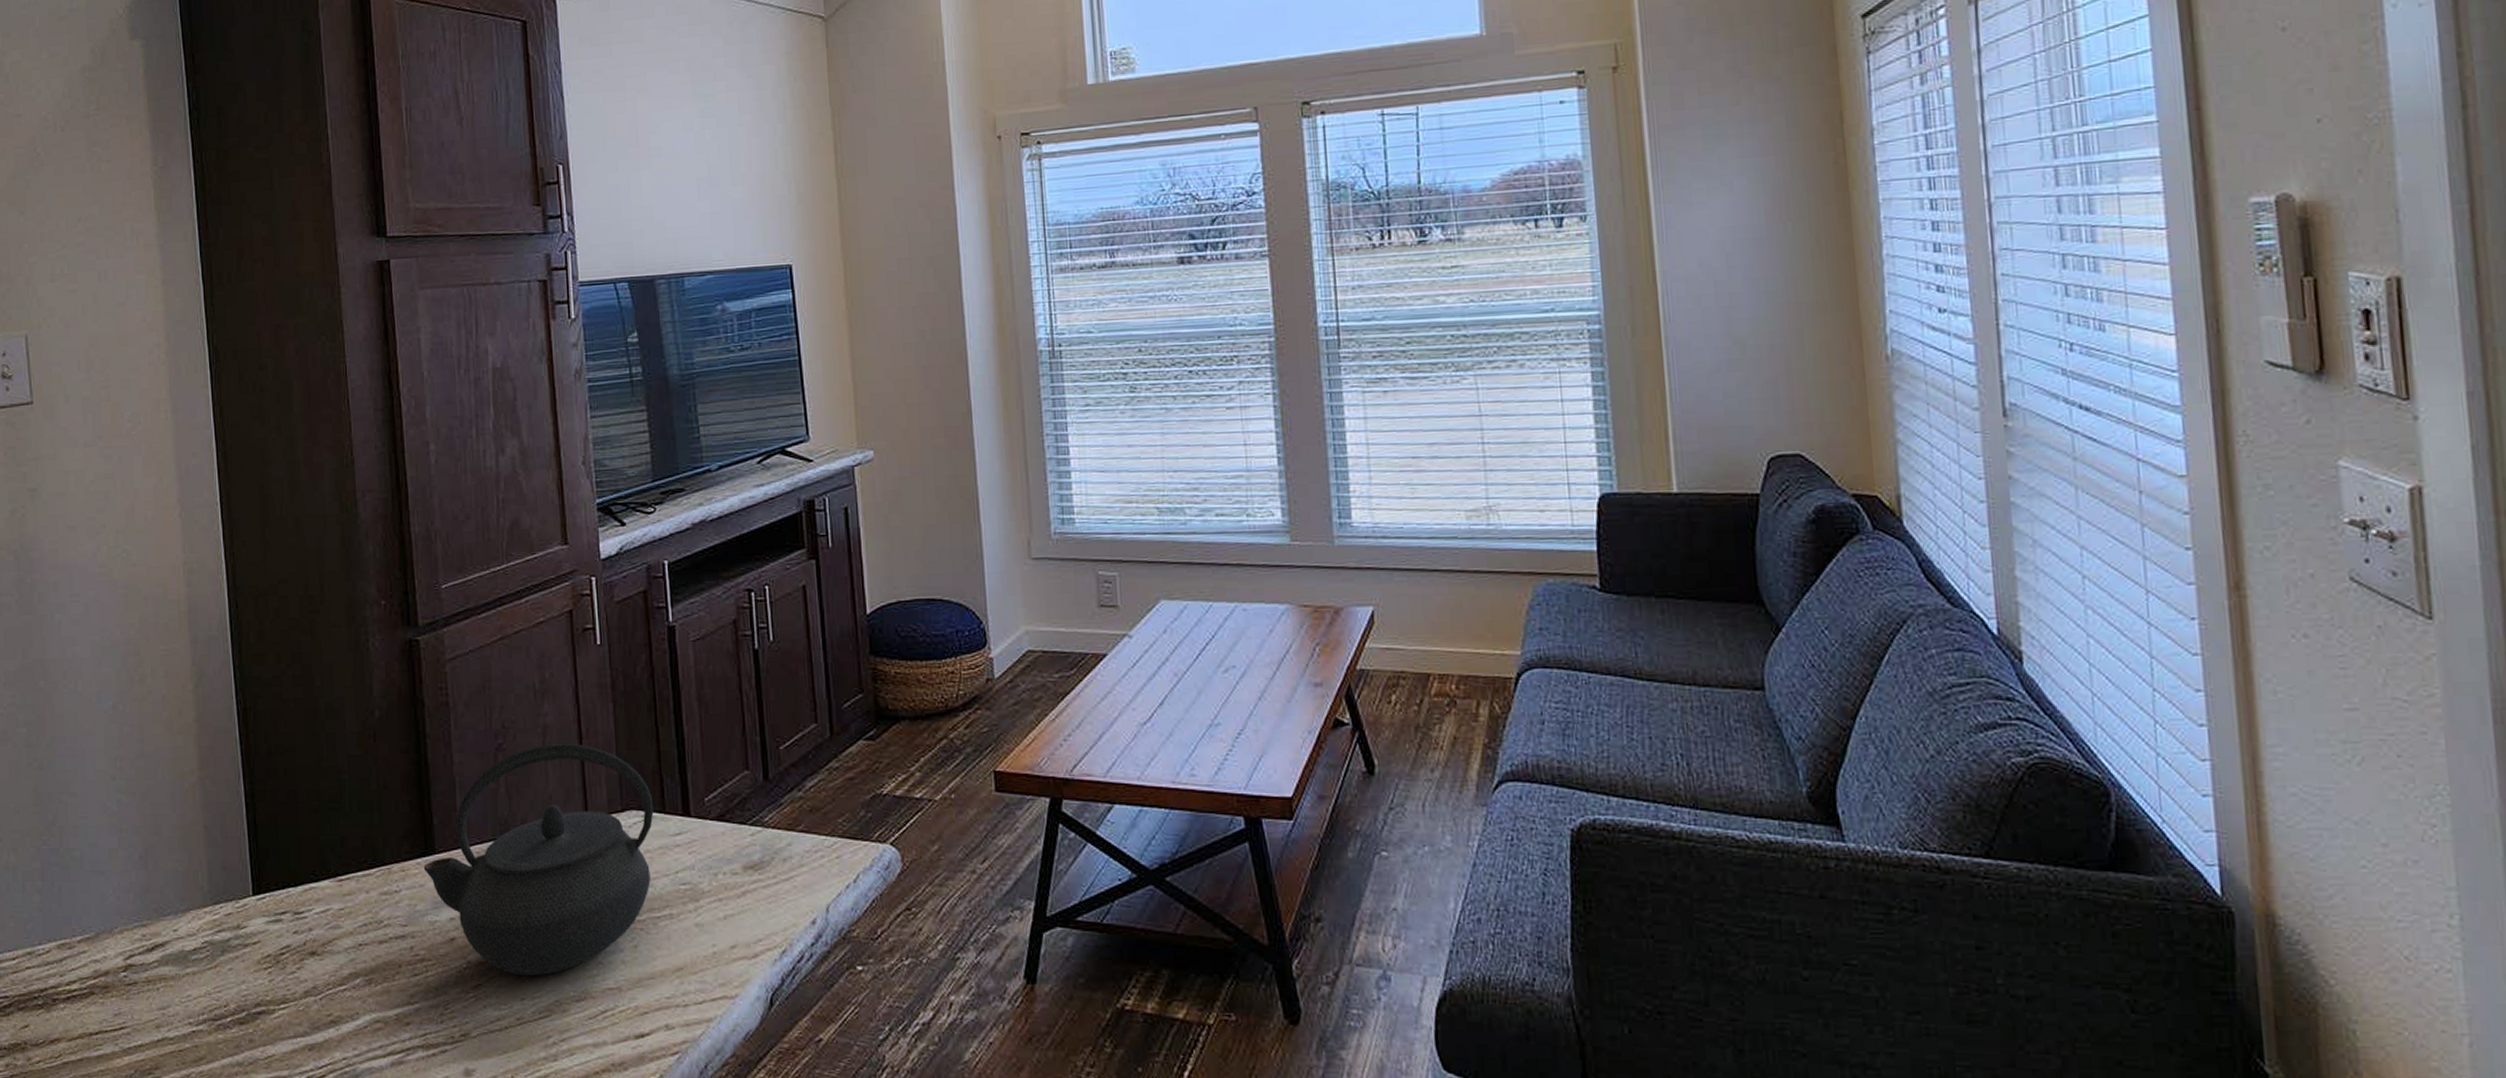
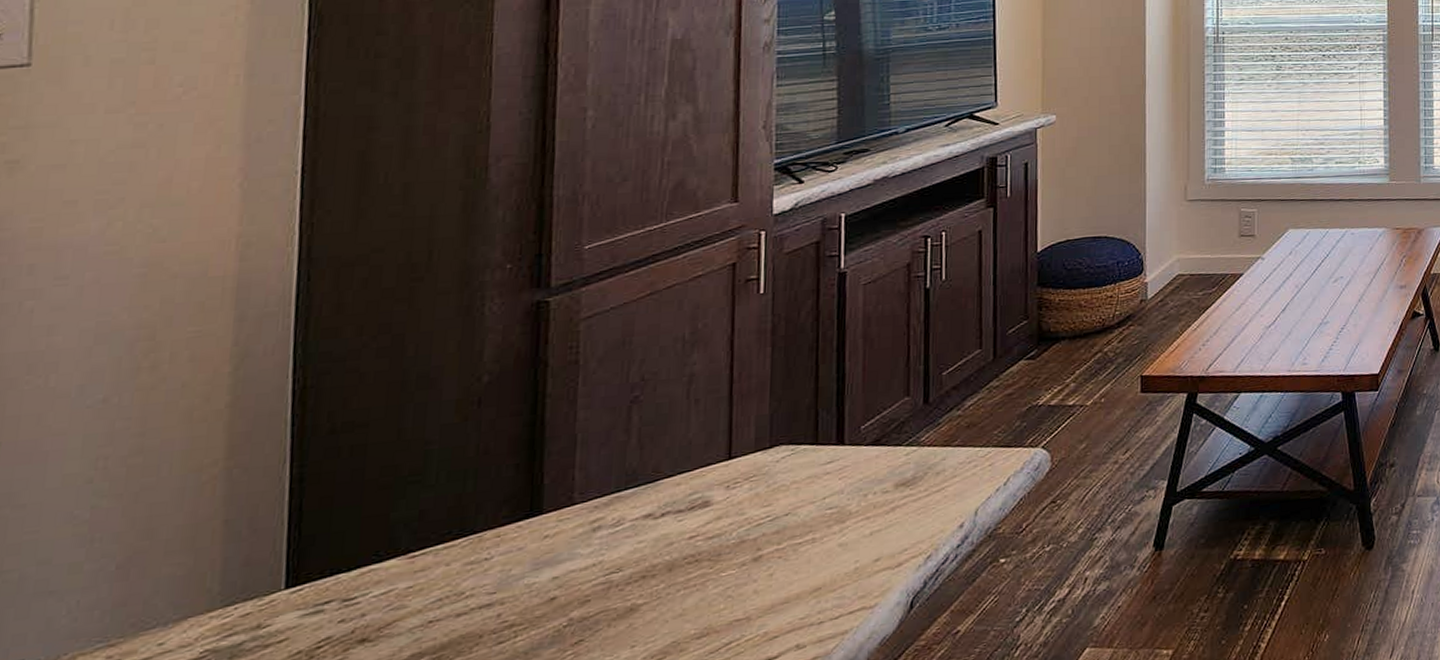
kettle: present [423,743,654,976] -> none [525,388,806,624]

